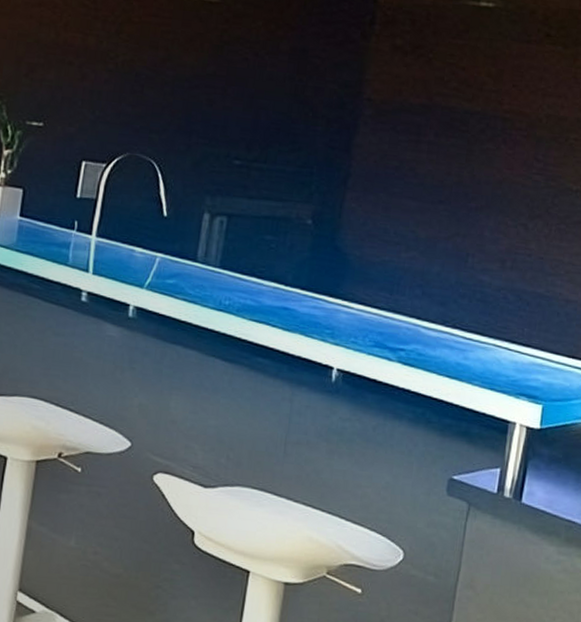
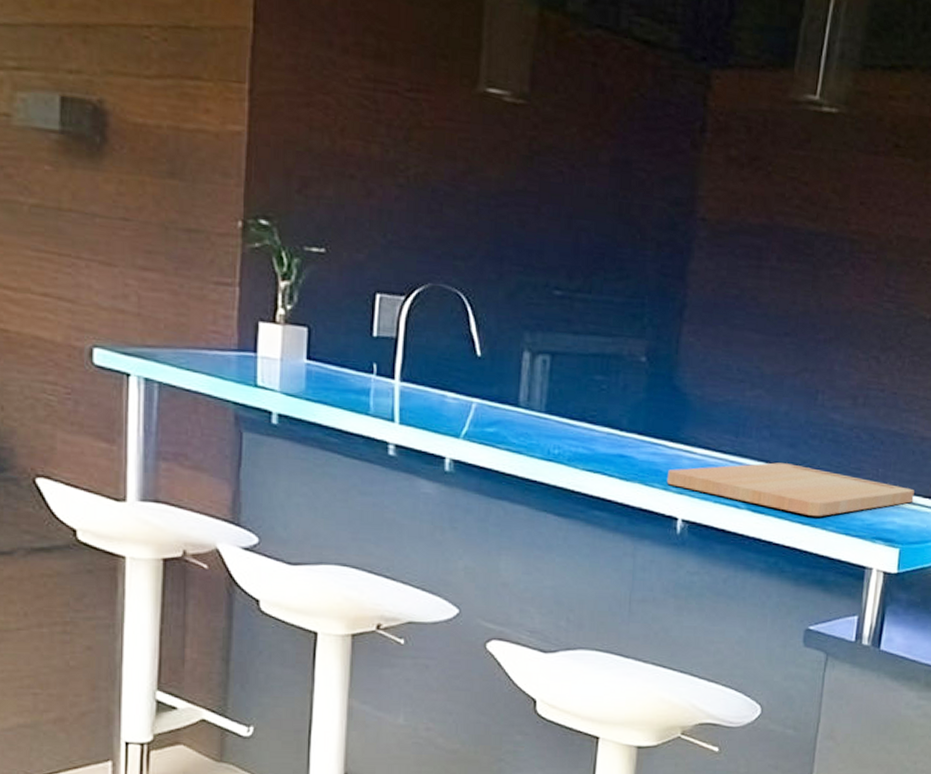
cutting board: none [324,319,558,371] -> present [666,462,914,516]

